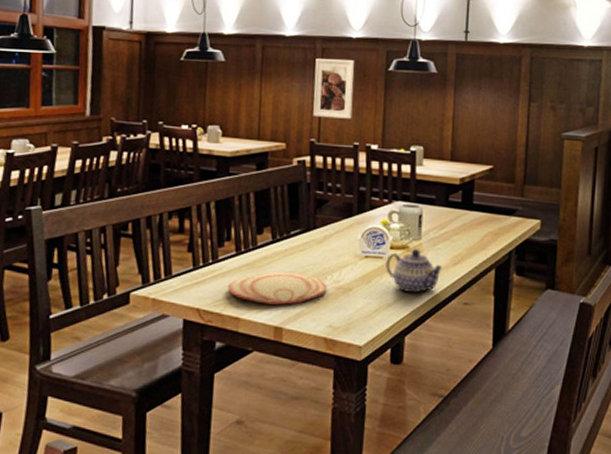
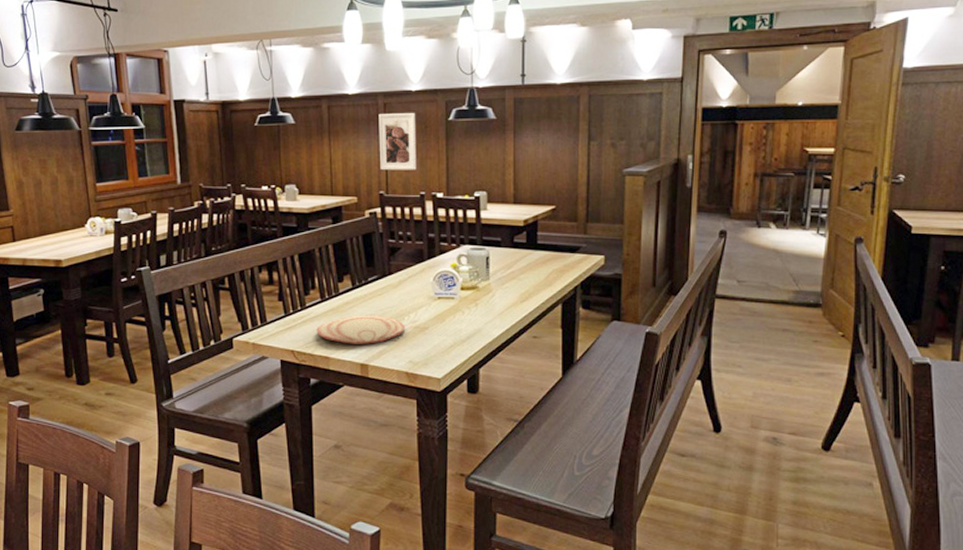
teapot: present [385,249,443,293] -> none [458,289,512,329]

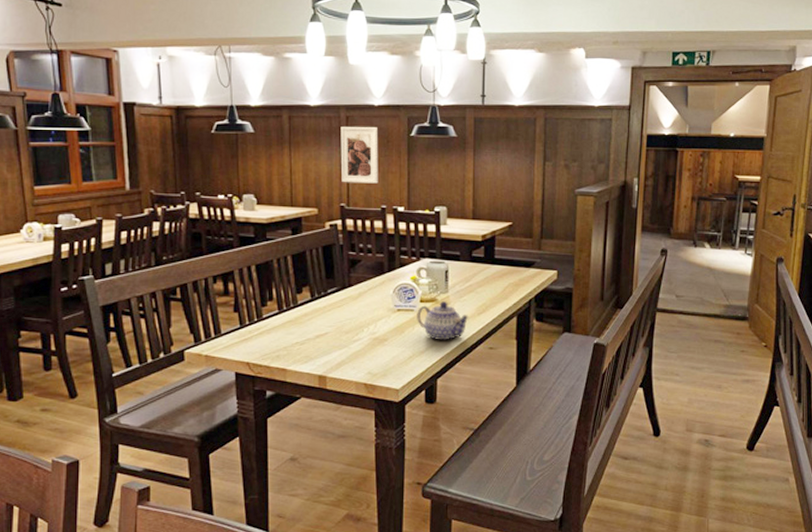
plate: present [316,315,404,344] -> none [273,327,364,356]
teapot: none [458,289,512,329] -> present [417,301,469,340]

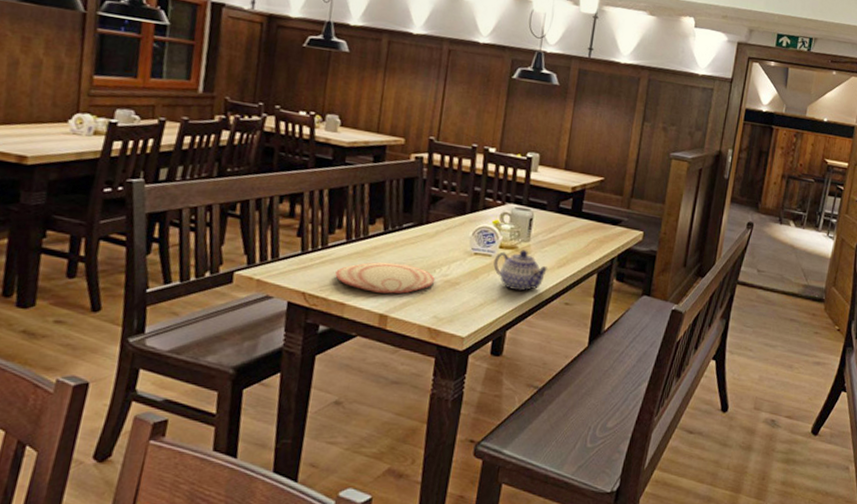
plate: none [273,327,364,356] -> present [335,262,434,294]
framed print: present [340,126,379,184] -> none [434,59,480,121]

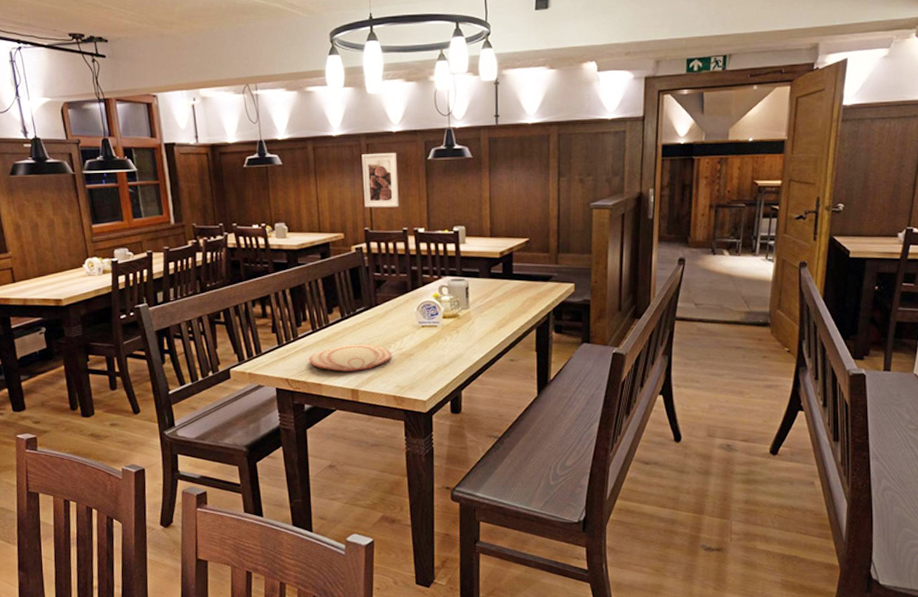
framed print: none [434,59,480,121] -> present [362,152,399,208]
teapot: present [493,250,548,291] -> none [440,317,490,354]

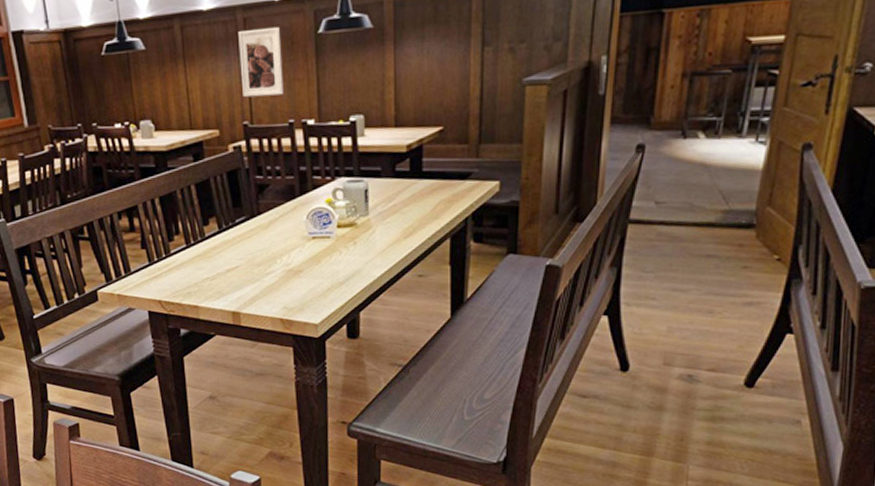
plate: present [309,344,391,372] -> none [183,259,277,292]

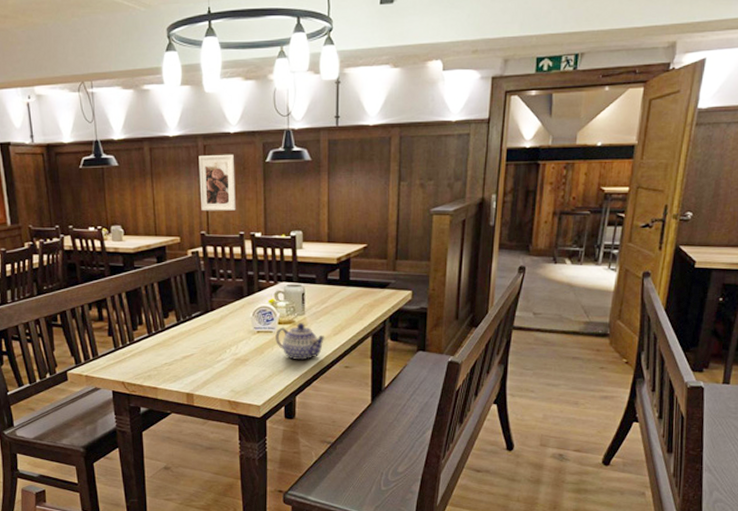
teapot: none [334,225,394,269] -> present [275,323,325,360]

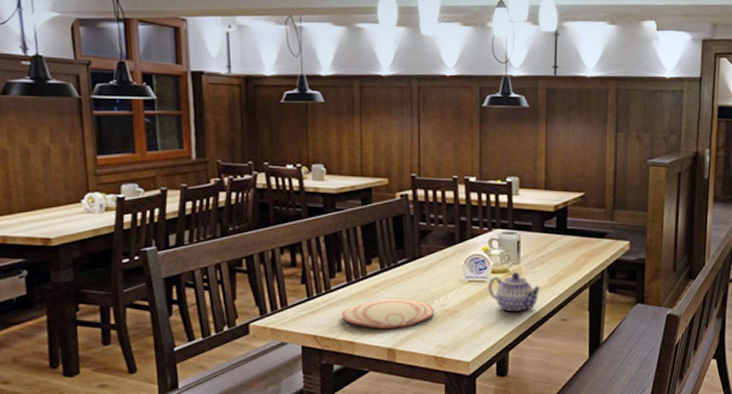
plate: none [145,348,226,376] -> present [341,298,434,328]
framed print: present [199,154,236,211] -> none [412,96,450,154]

